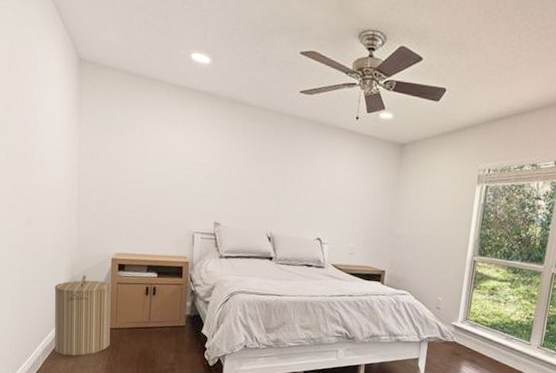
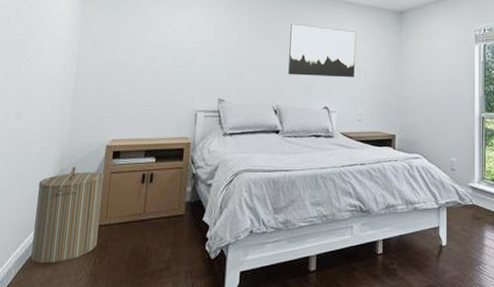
wall art: none [283,150,353,211] -> present [288,24,356,78]

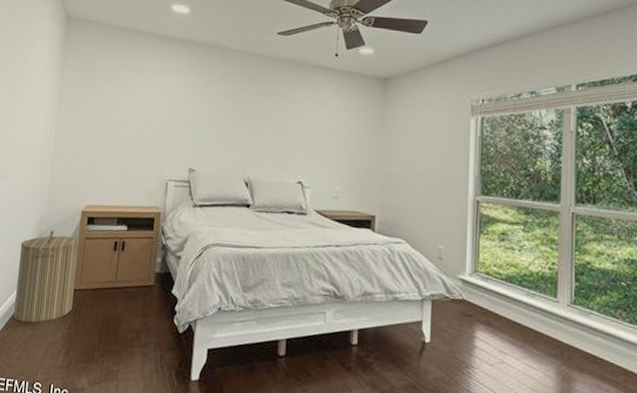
wall art: present [288,24,356,78] -> none [261,91,334,151]

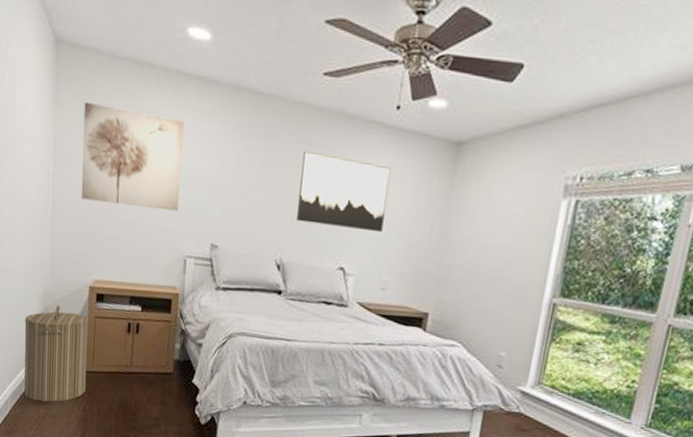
wall art: none [79,61,167,144] -> present [81,102,184,212]
wall art: none [261,91,334,151] -> present [297,152,391,233]

